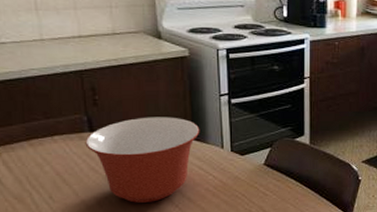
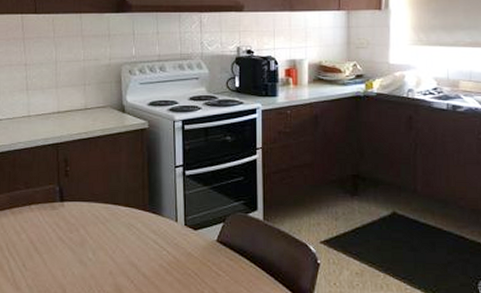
mixing bowl: present [85,117,200,203] -> none [56,188,156,276]

